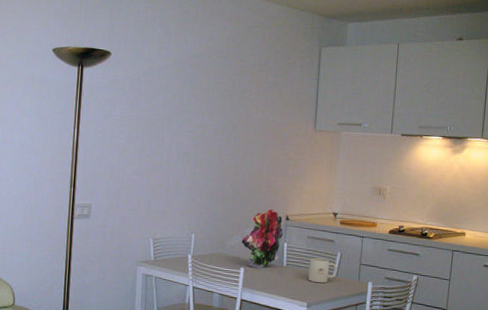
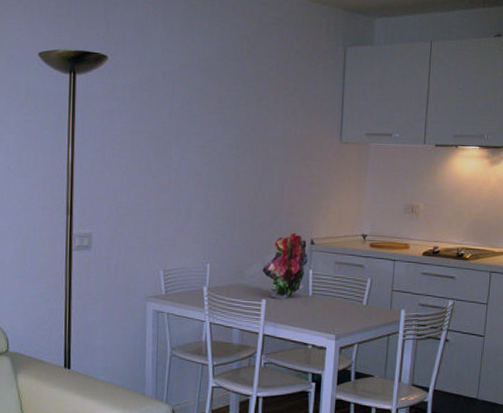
mug: present [308,257,337,284] -> none [335,285,367,313]

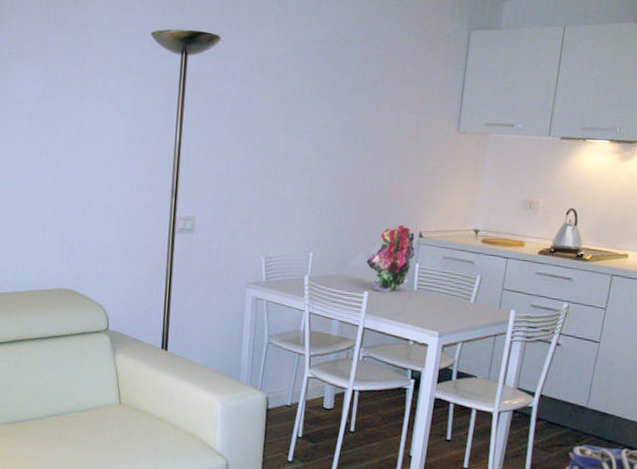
kettle: none [433,210,463,254] -> present [551,207,583,254]

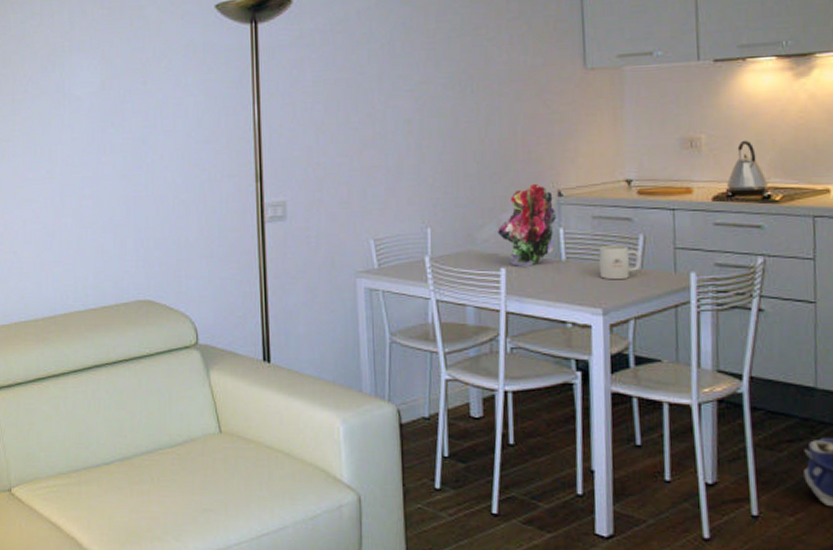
mug: none [441,281,476,311] -> present [598,244,641,280]

